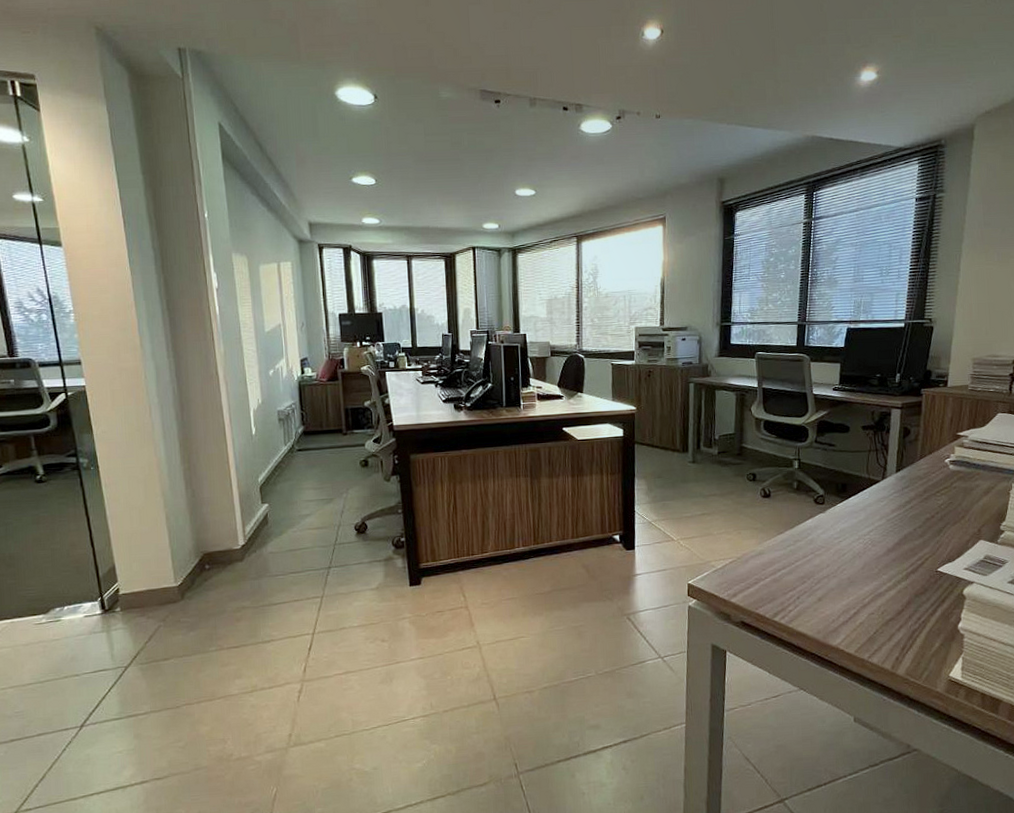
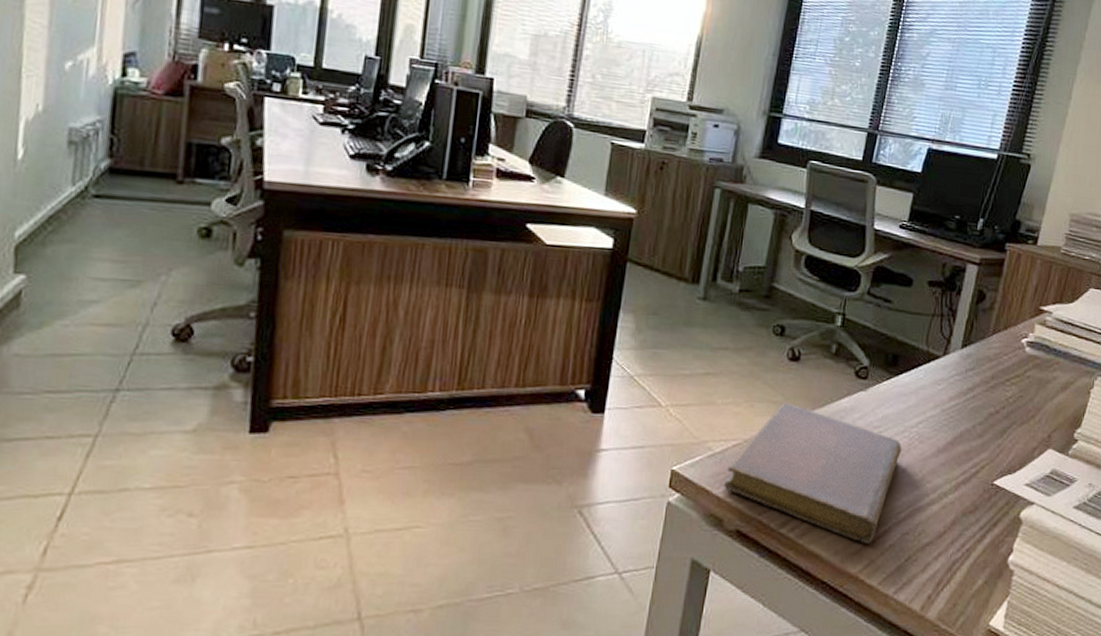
notebook: none [727,528,859,623] -> present [723,402,902,543]

